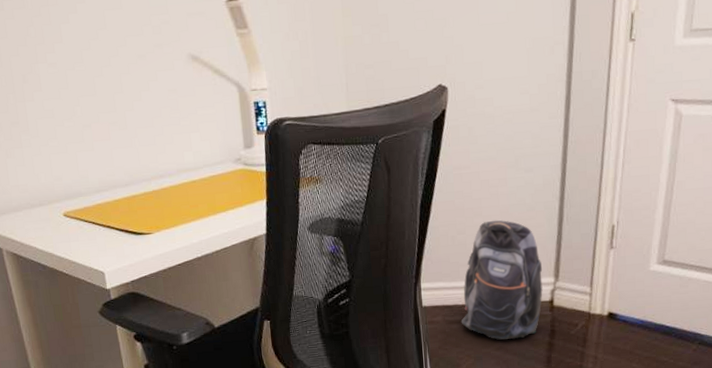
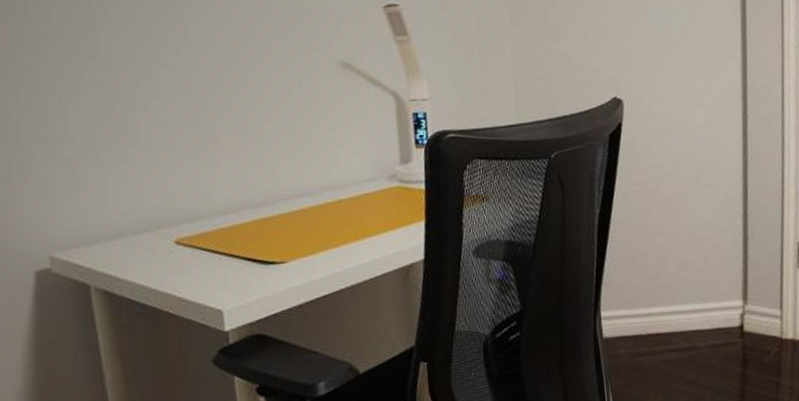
backpack: present [461,220,543,341] -> none [646,239,732,374]

